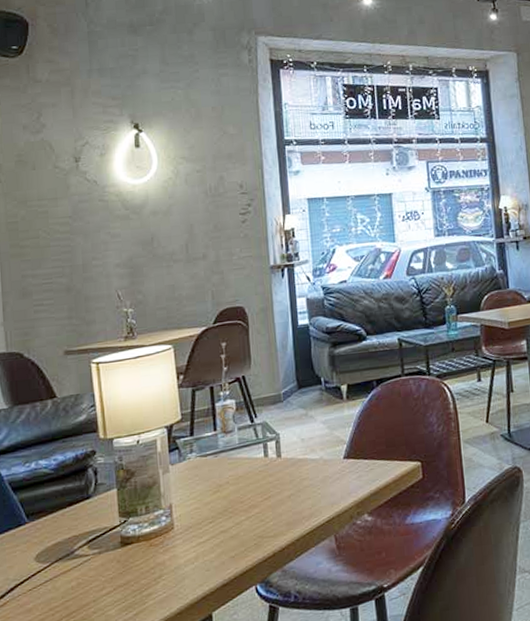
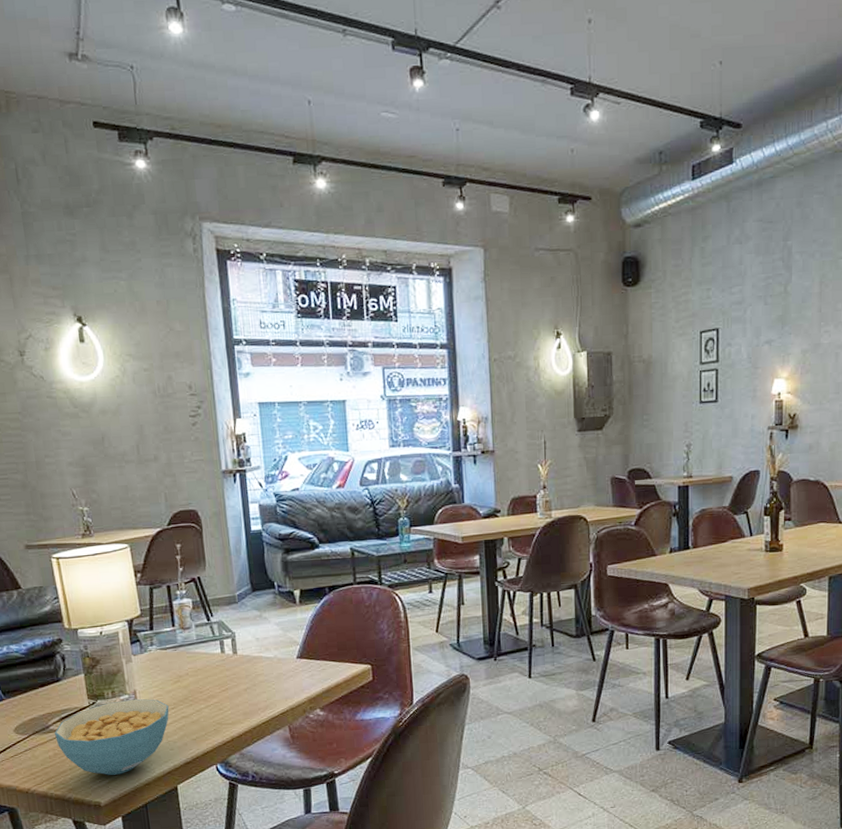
cereal bowl: none [80,513,207,606] -> present [55,698,169,775]

